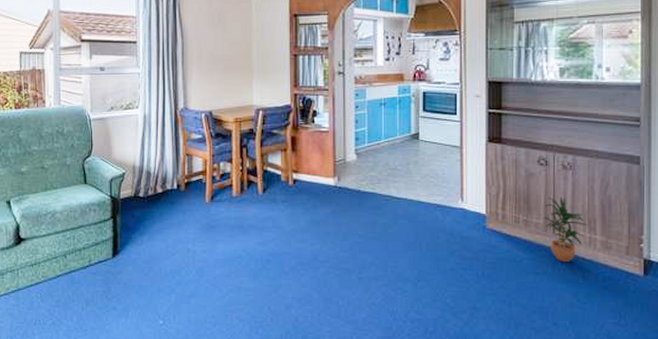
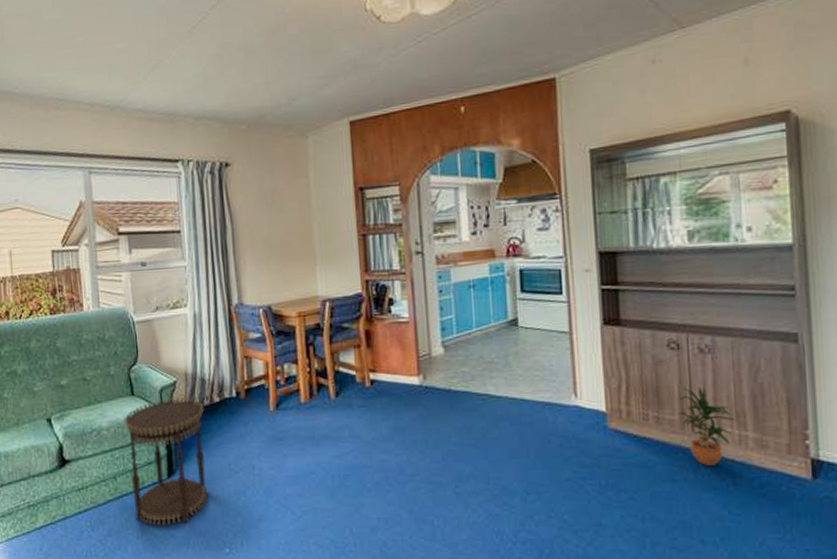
side table: none [76,188,148,298] -> present [124,398,207,525]

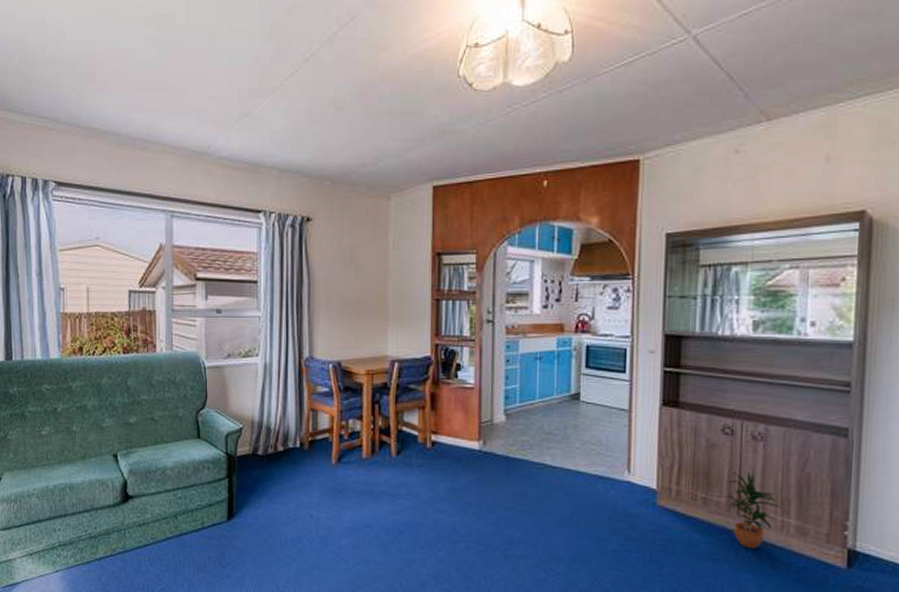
side table: present [124,398,207,525] -> none [189,444,268,565]

